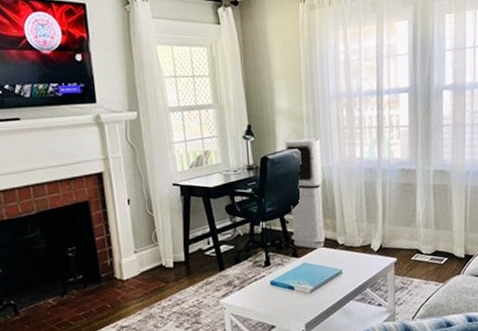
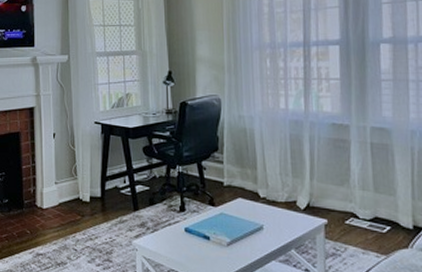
air purifier: present [284,138,326,249] -> none [204,86,246,200]

